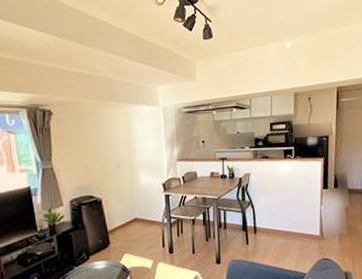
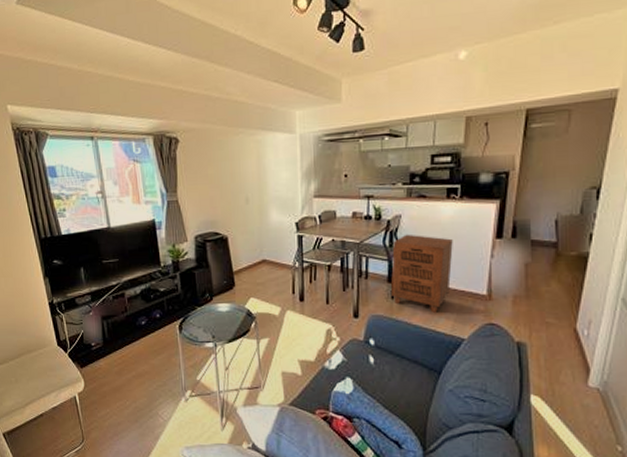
cabinet: none [244,189,292,254] -> present [390,234,453,313]

